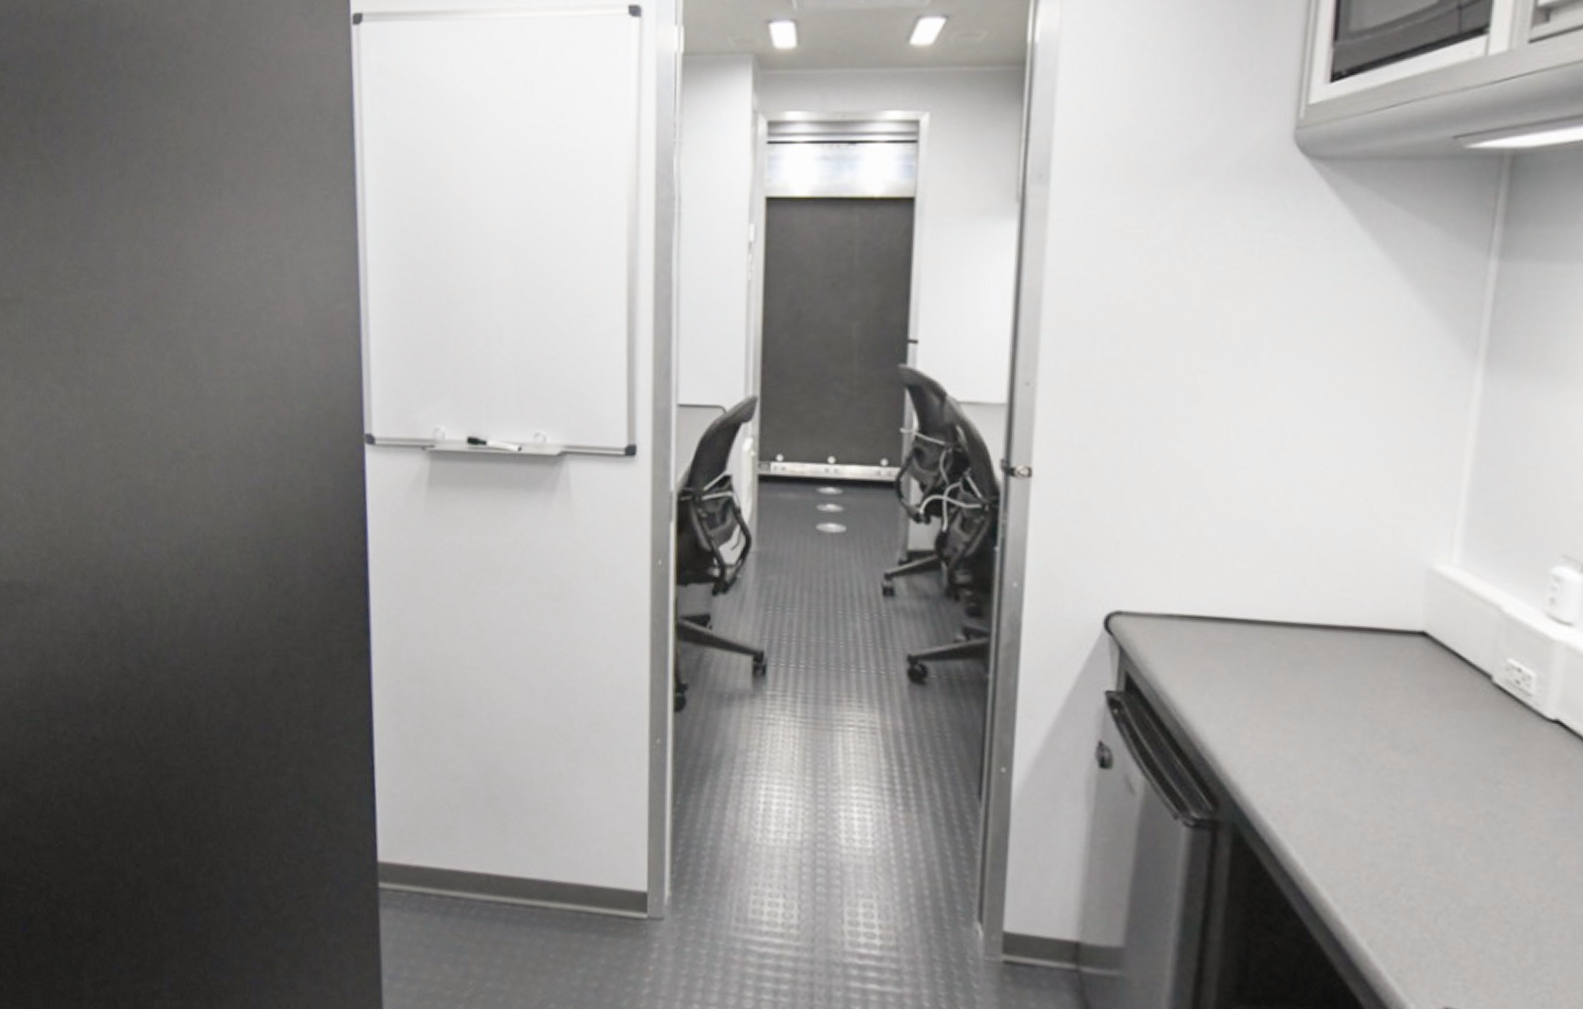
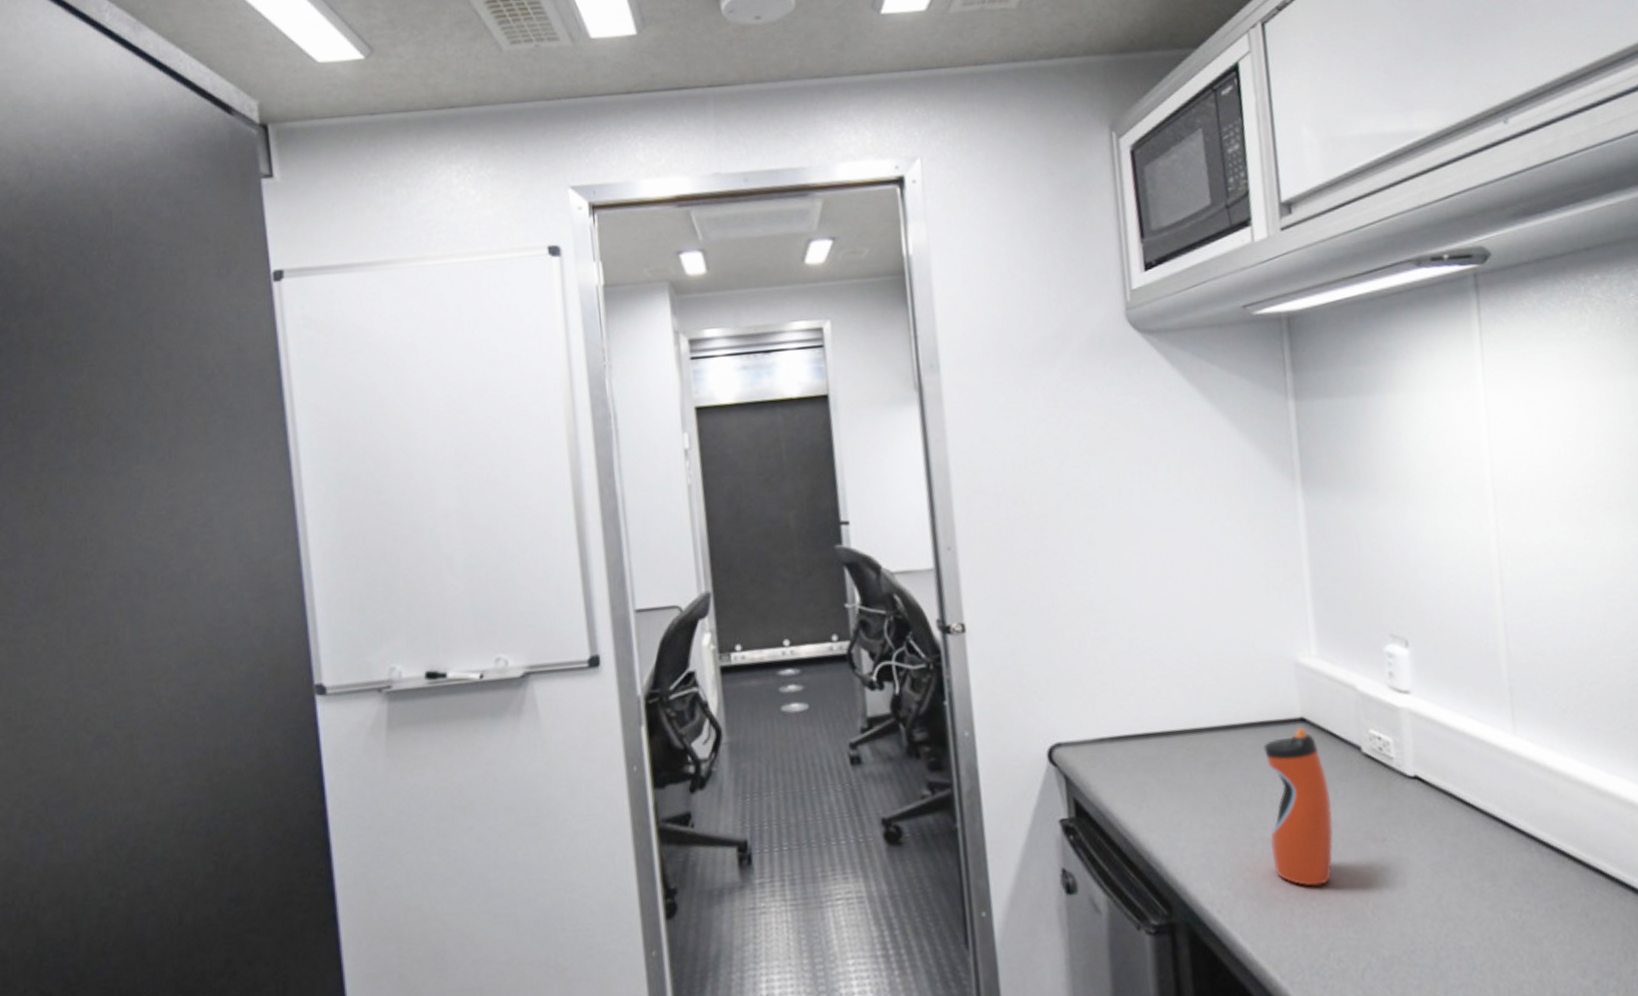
water bottle: none [1351,641,1441,816] -> present [1263,726,1334,887]

